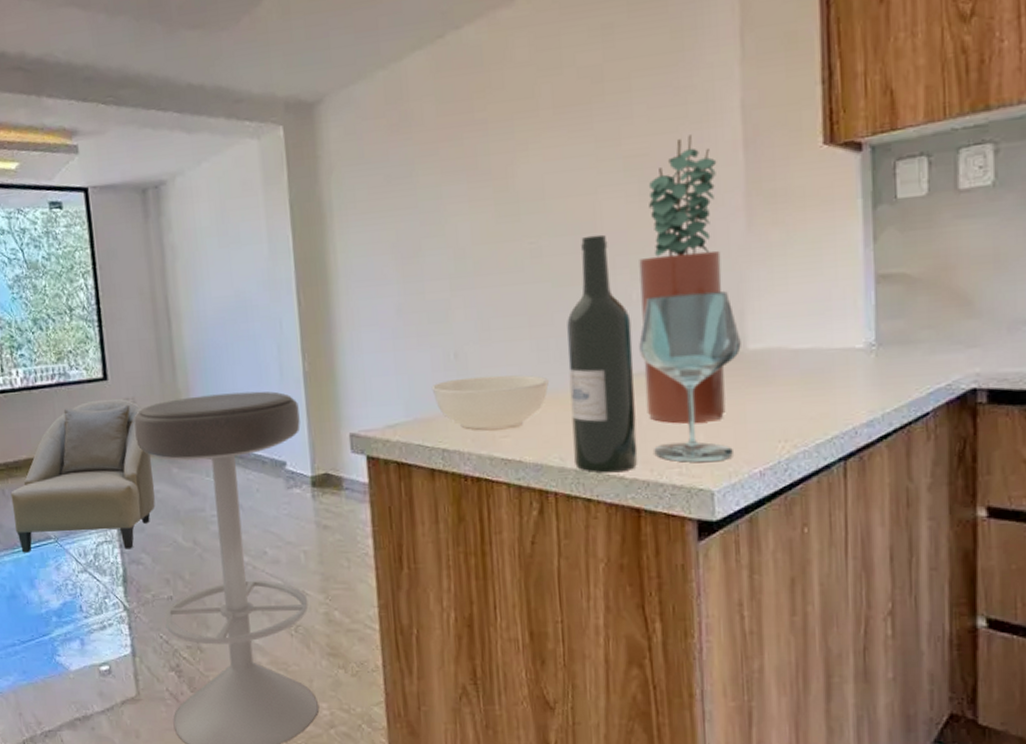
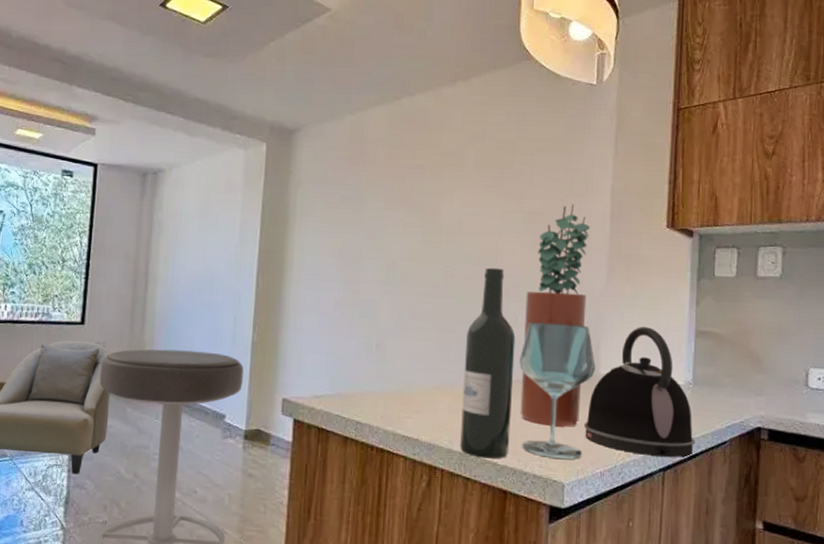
bowl: present [431,375,549,431] -> none [354,365,447,412]
kettle: none [733,280,886,444] -> present [584,327,696,457]

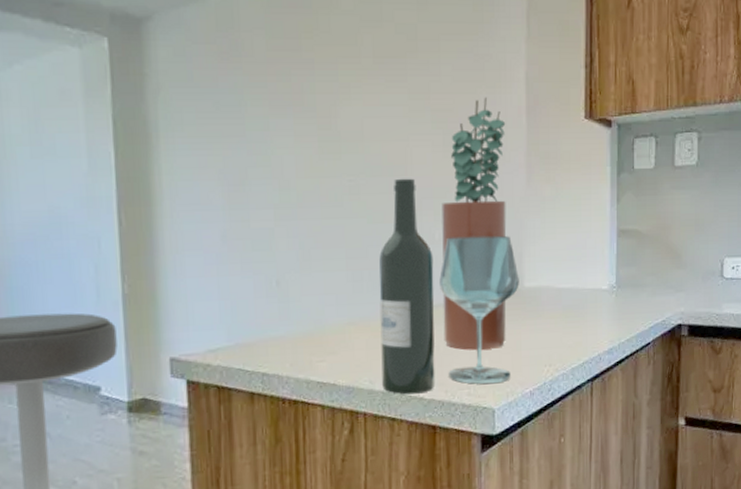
kettle: present [584,327,696,457] -> none [511,231,621,368]

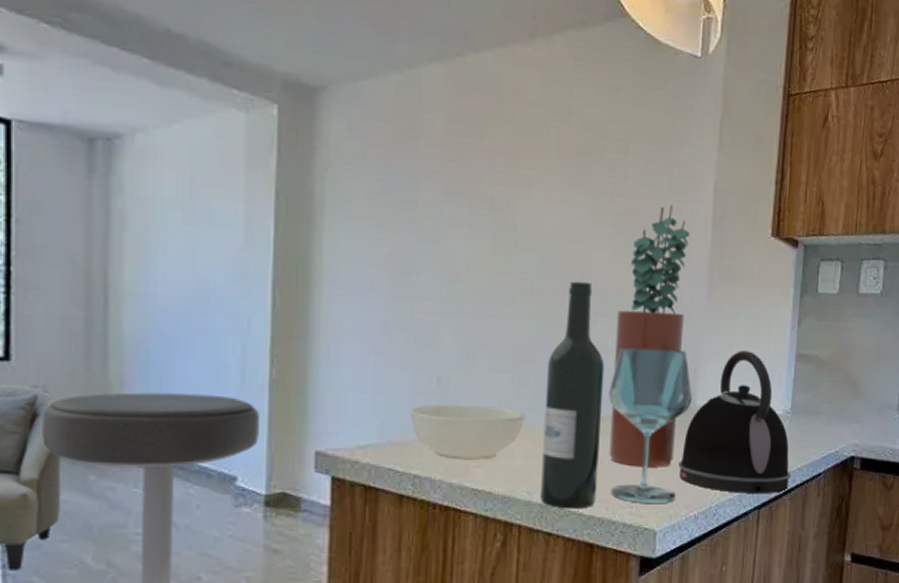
bowl: none [253,303,362,356] -> present [409,404,525,460]
kettle: none [511,231,621,368] -> present [678,351,791,493]

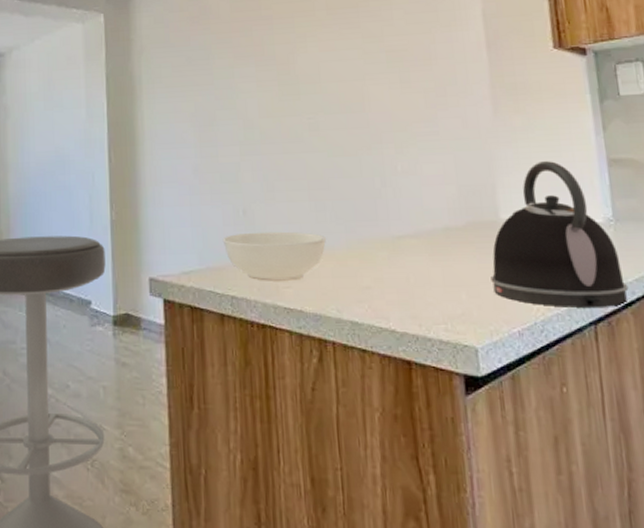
wine bottle: present [540,281,605,509] -> none [340,114,408,326]
vase: present [609,205,690,467] -> none [402,36,484,283]
wine glass: present [609,347,692,504] -> none [404,166,495,321]

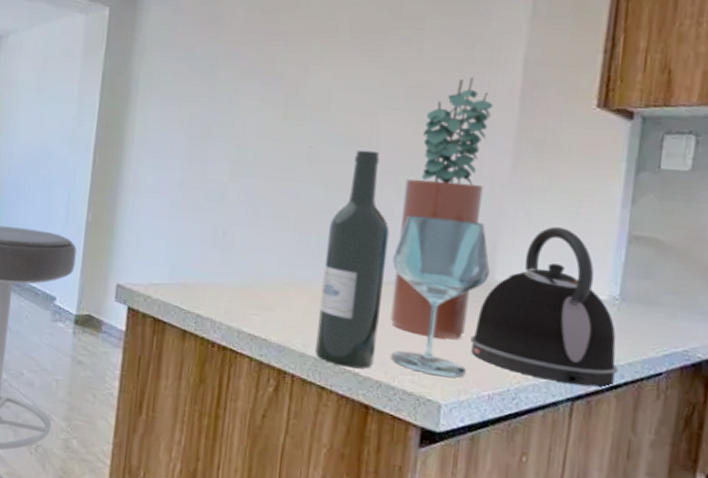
bowl: present [222,231,326,281] -> none [197,254,304,309]
wine bottle: none [340,114,408,326] -> present [315,150,390,369]
vase: none [402,36,484,283] -> present [390,77,494,340]
wine glass: none [404,166,495,321] -> present [391,214,490,378]

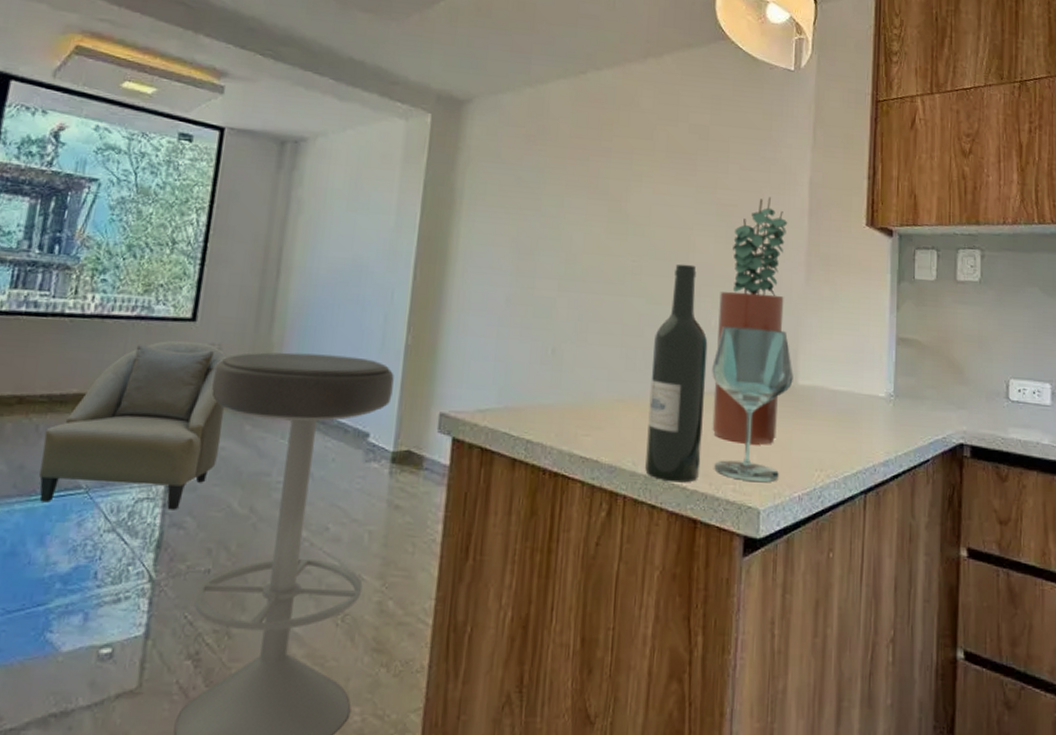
kettle: present [470,227,619,387] -> none [781,333,898,478]

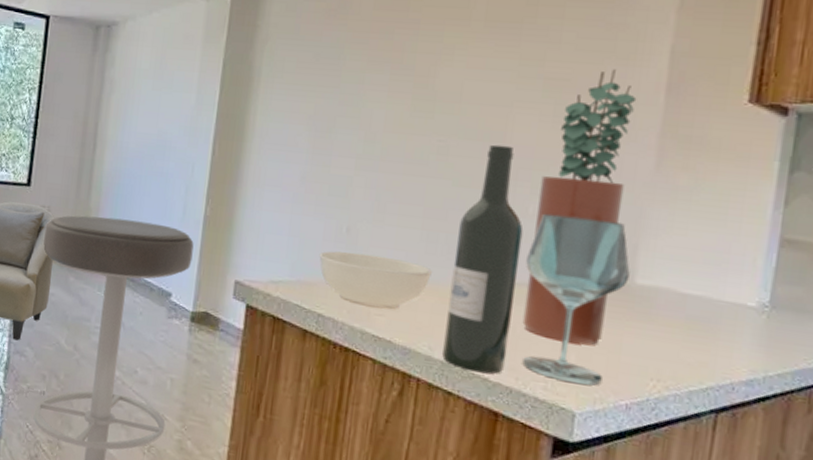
bowl: none [526,373,632,429] -> present [319,251,432,310]

